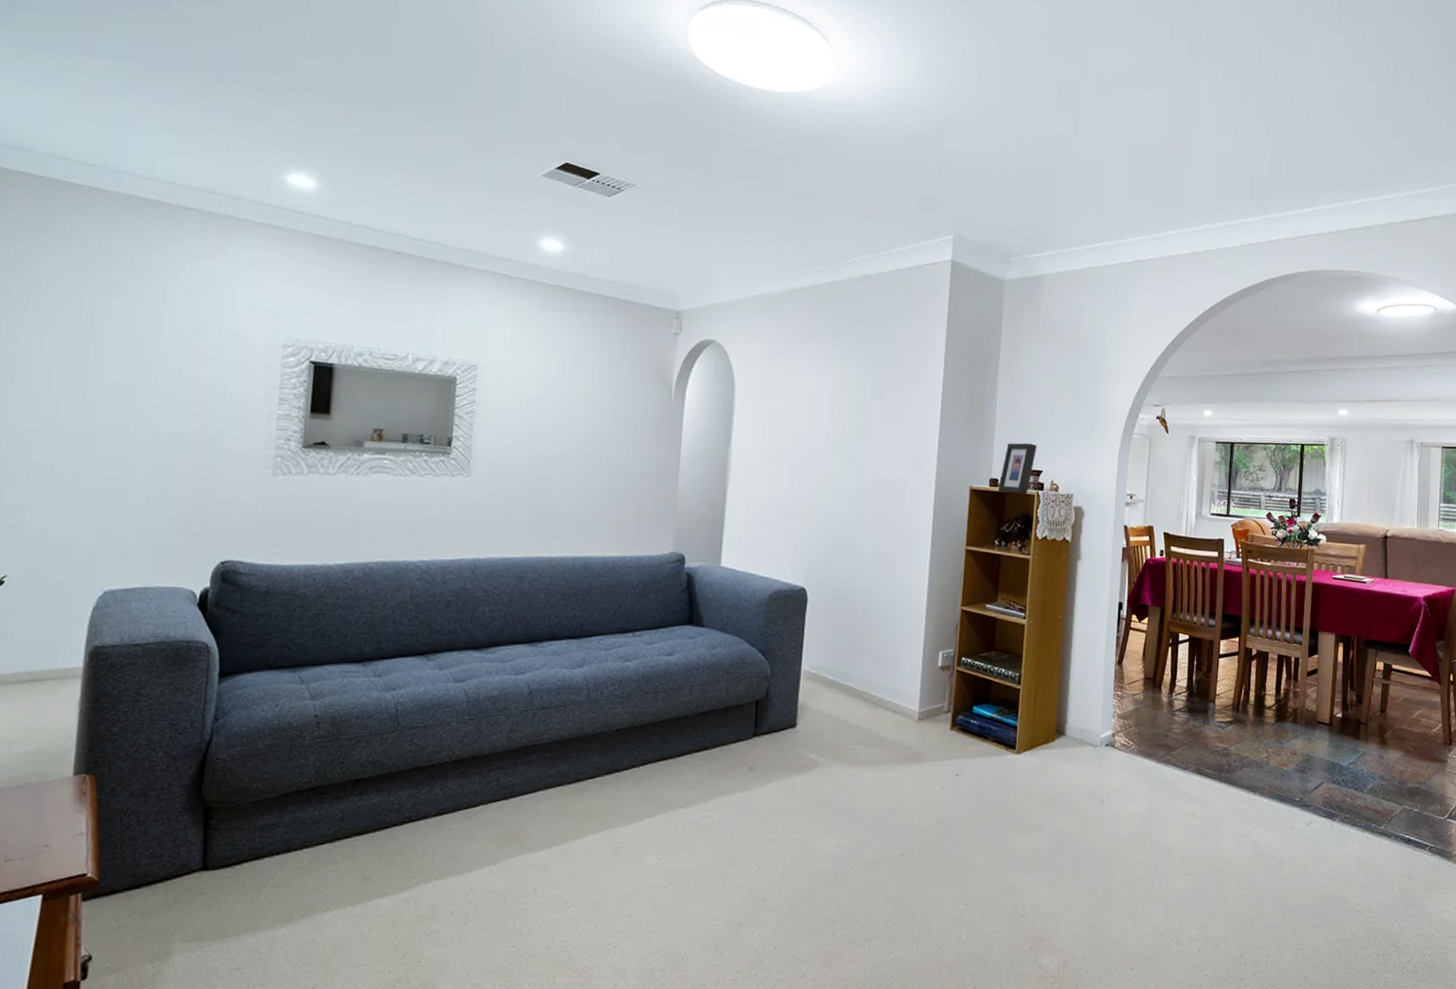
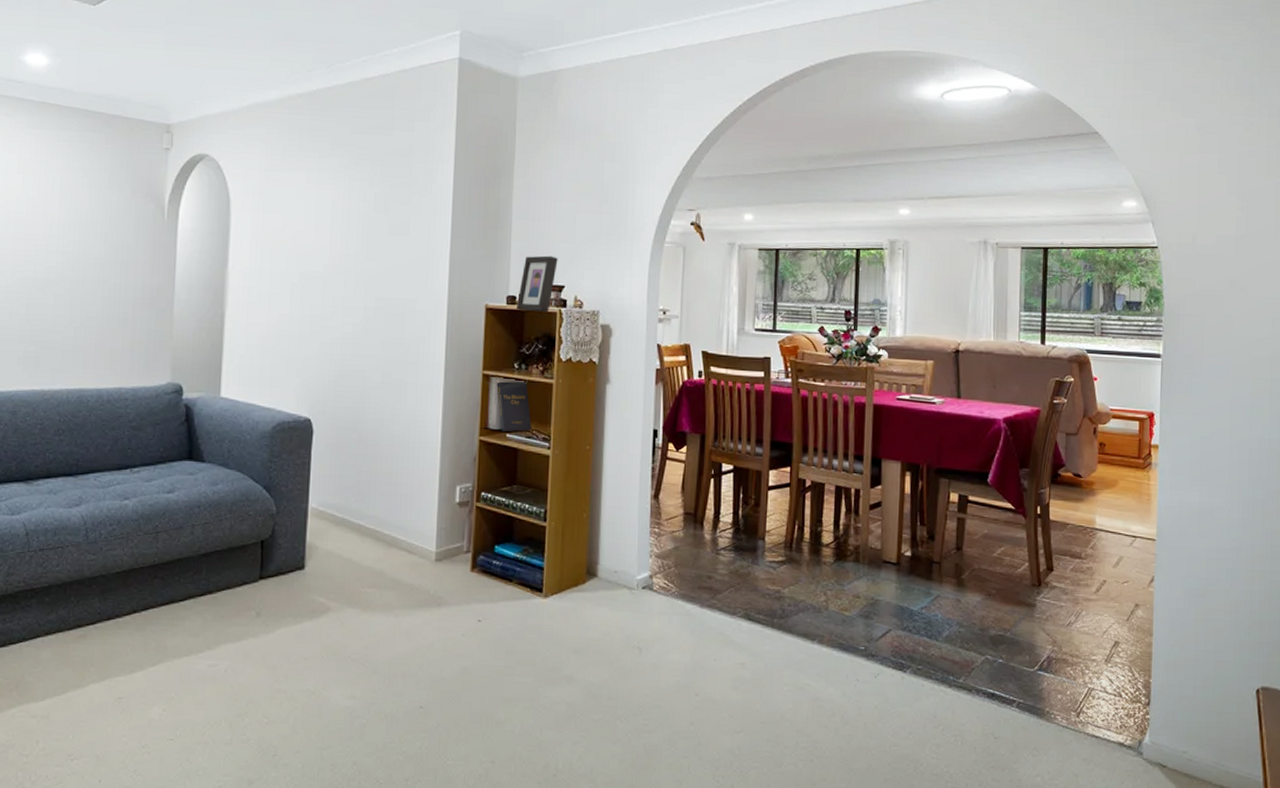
books: none [966,550,1010,603] -> present [484,374,532,433]

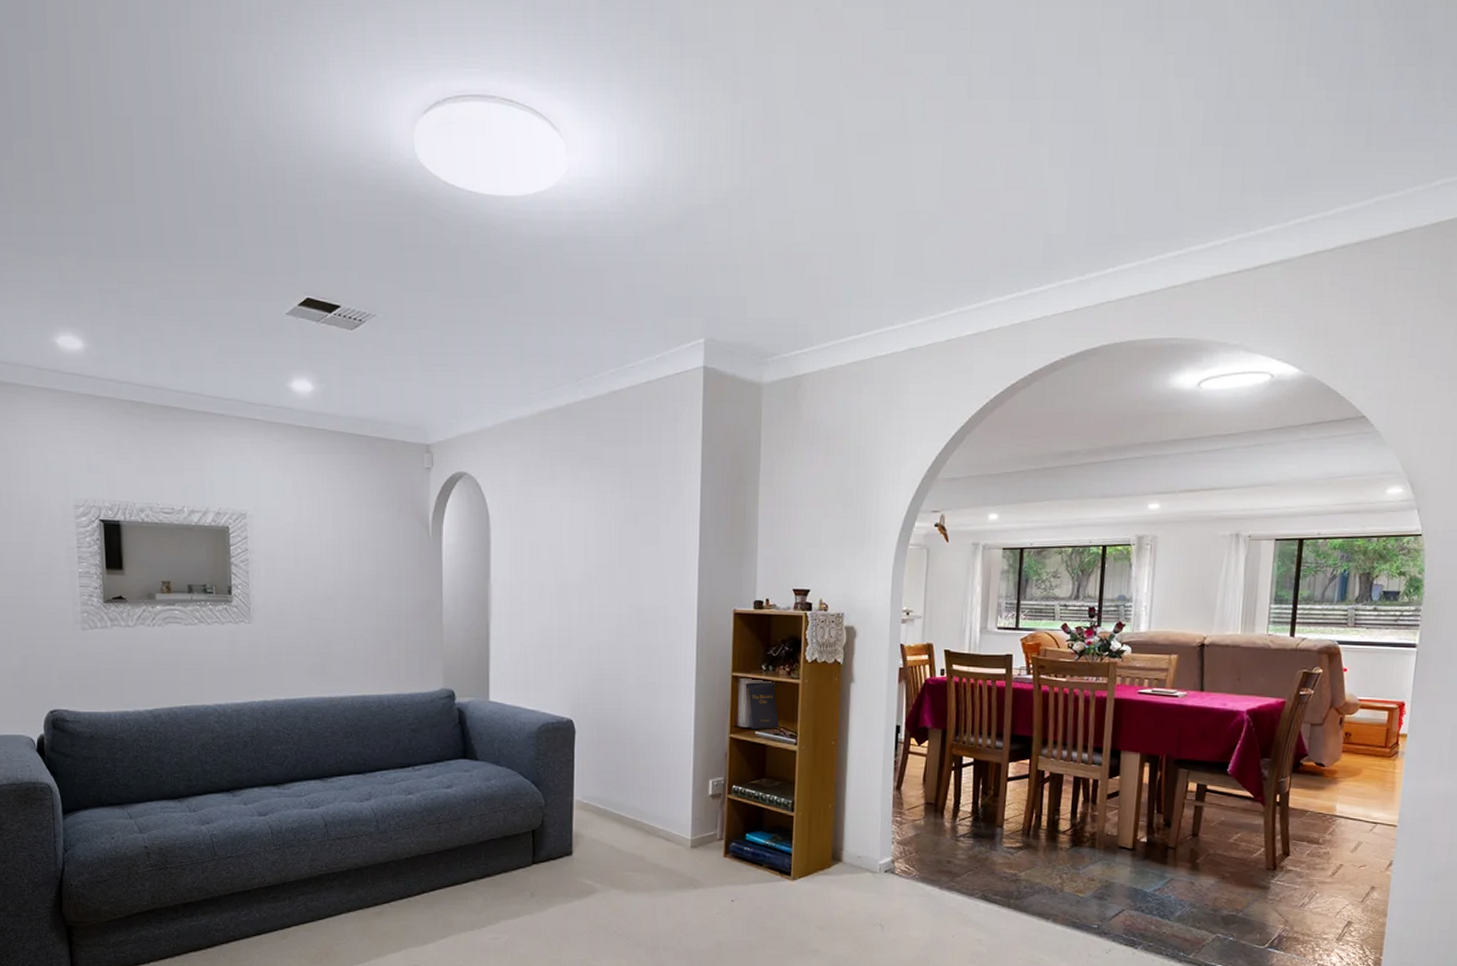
picture frame: present [515,255,558,313] -> none [763,561,803,616]

